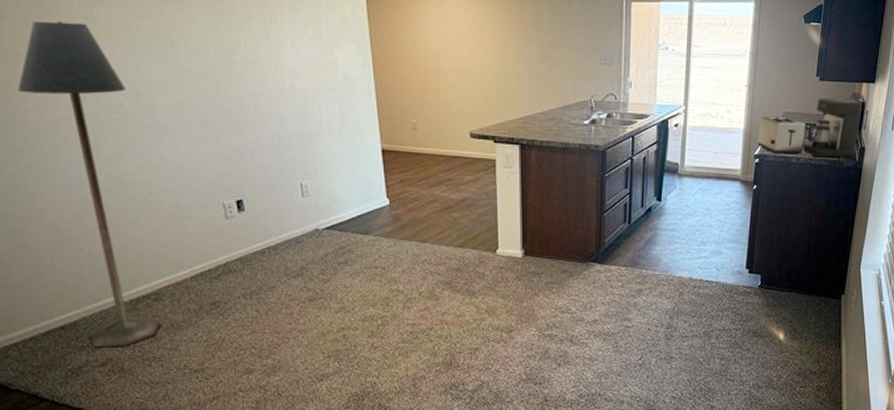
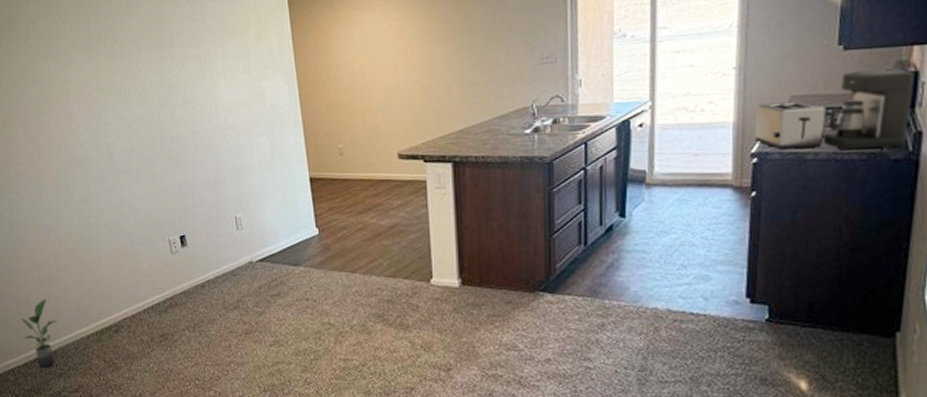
floor lamp: present [18,20,162,348] -> none [12,83,121,375]
potted plant: none [28,263,79,341] -> present [21,298,57,368]

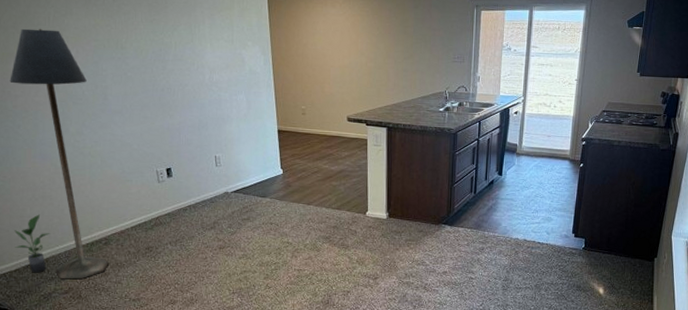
floor lamp: none [12,83,121,375] -> present [9,28,110,280]
toaster: present [754,101,828,150] -> none [584,105,628,138]
coffee maker: present [822,69,915,150] -> none [623,90,678,142]

